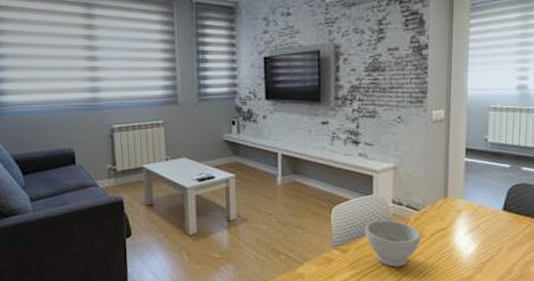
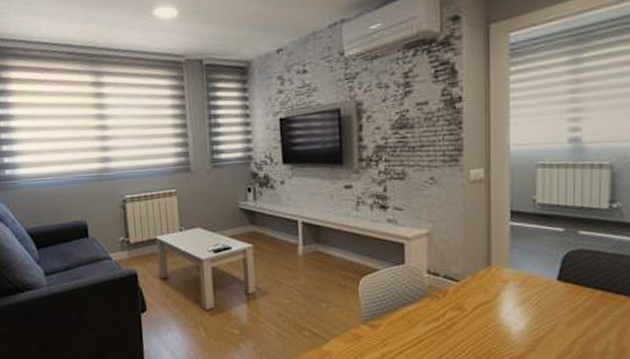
bowl: present [364,220,420,267] -> none [397,292,461,345]

